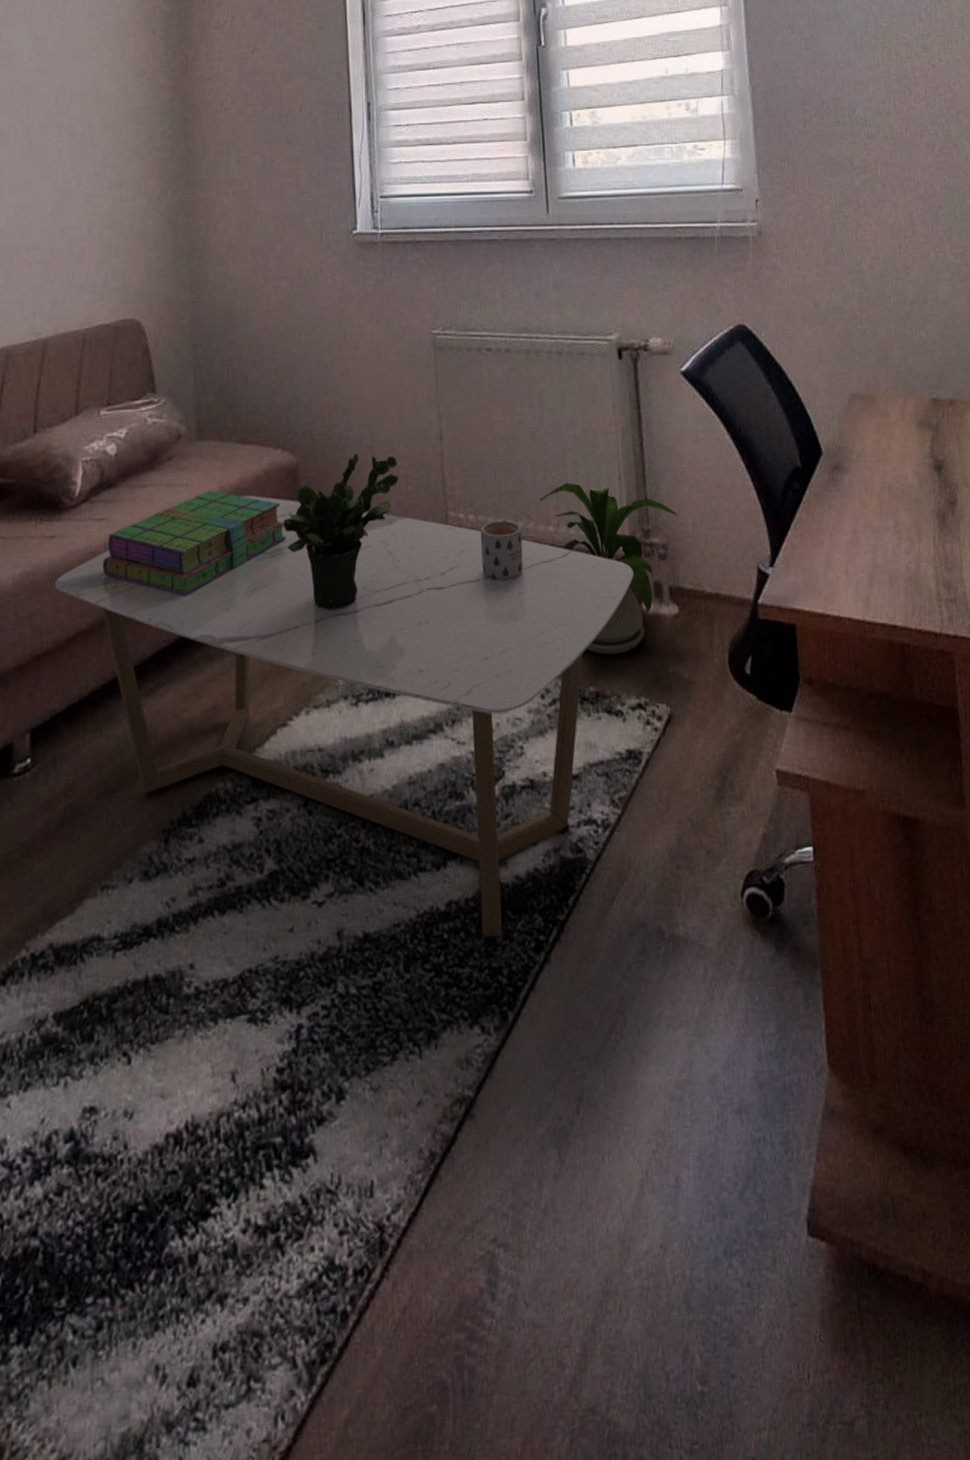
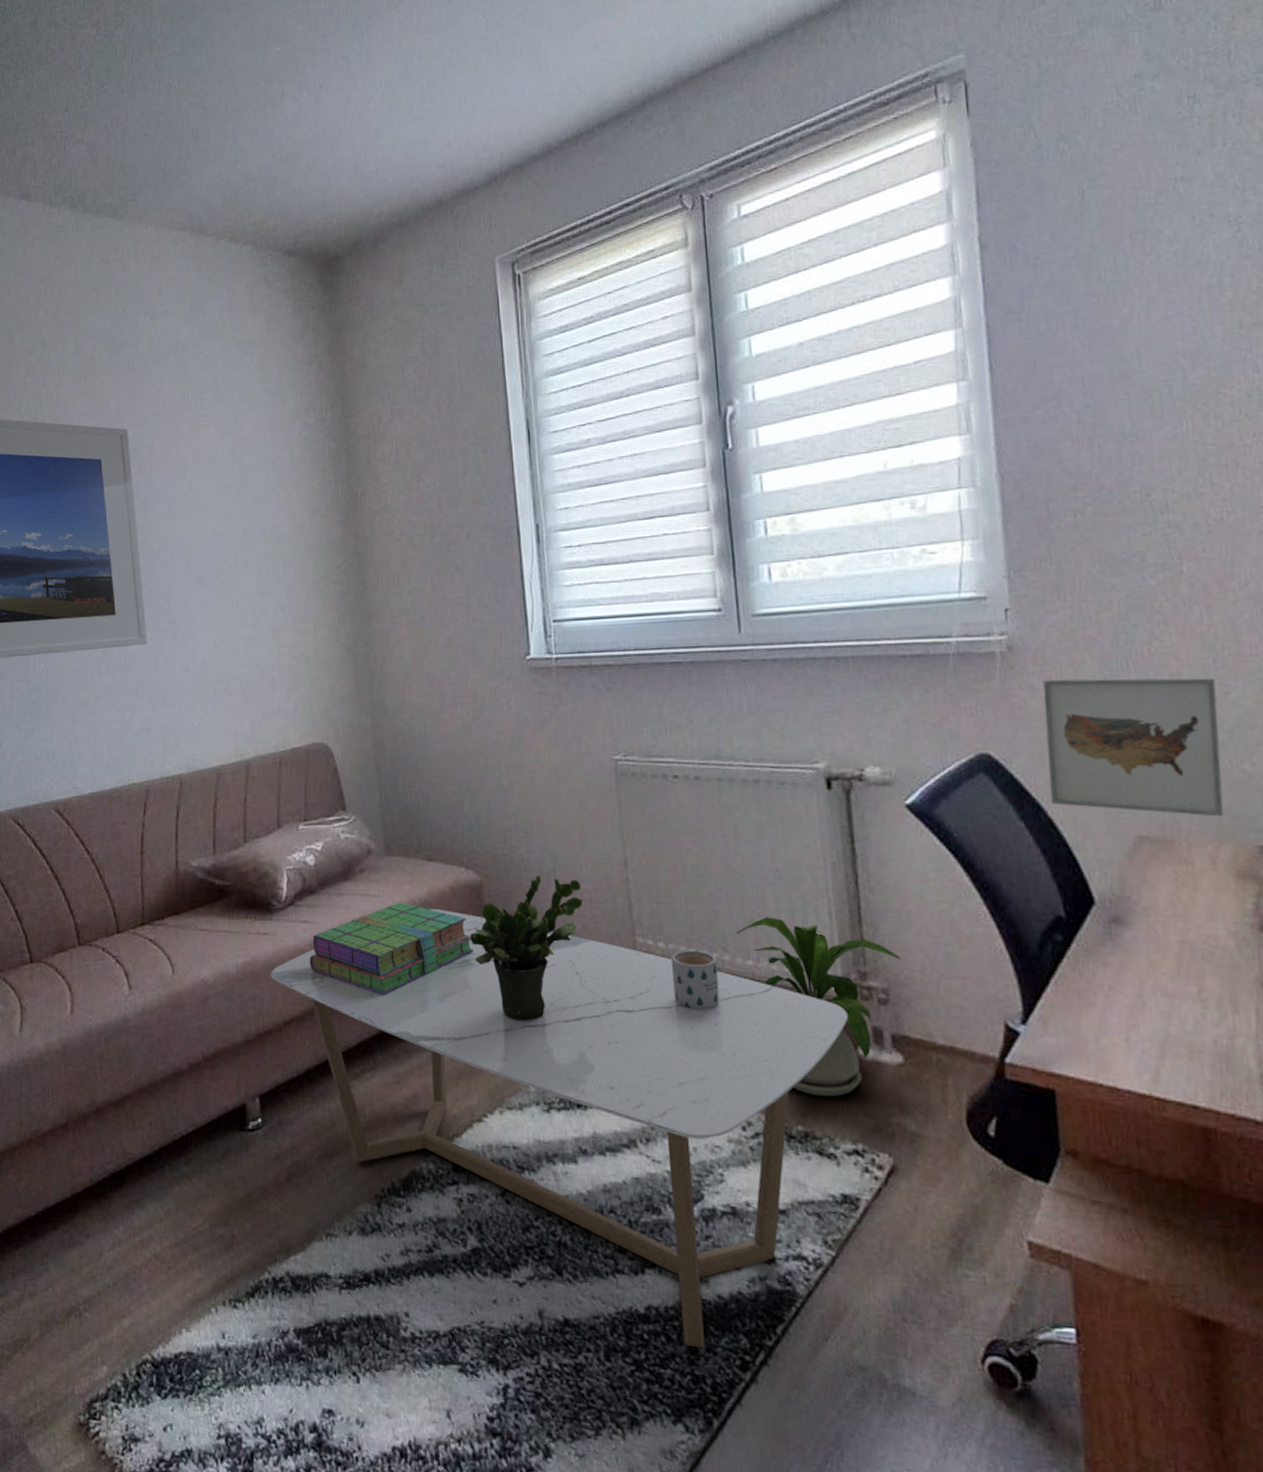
wall art: none [783,260,909,376] -> present [1043,677,1224,817]

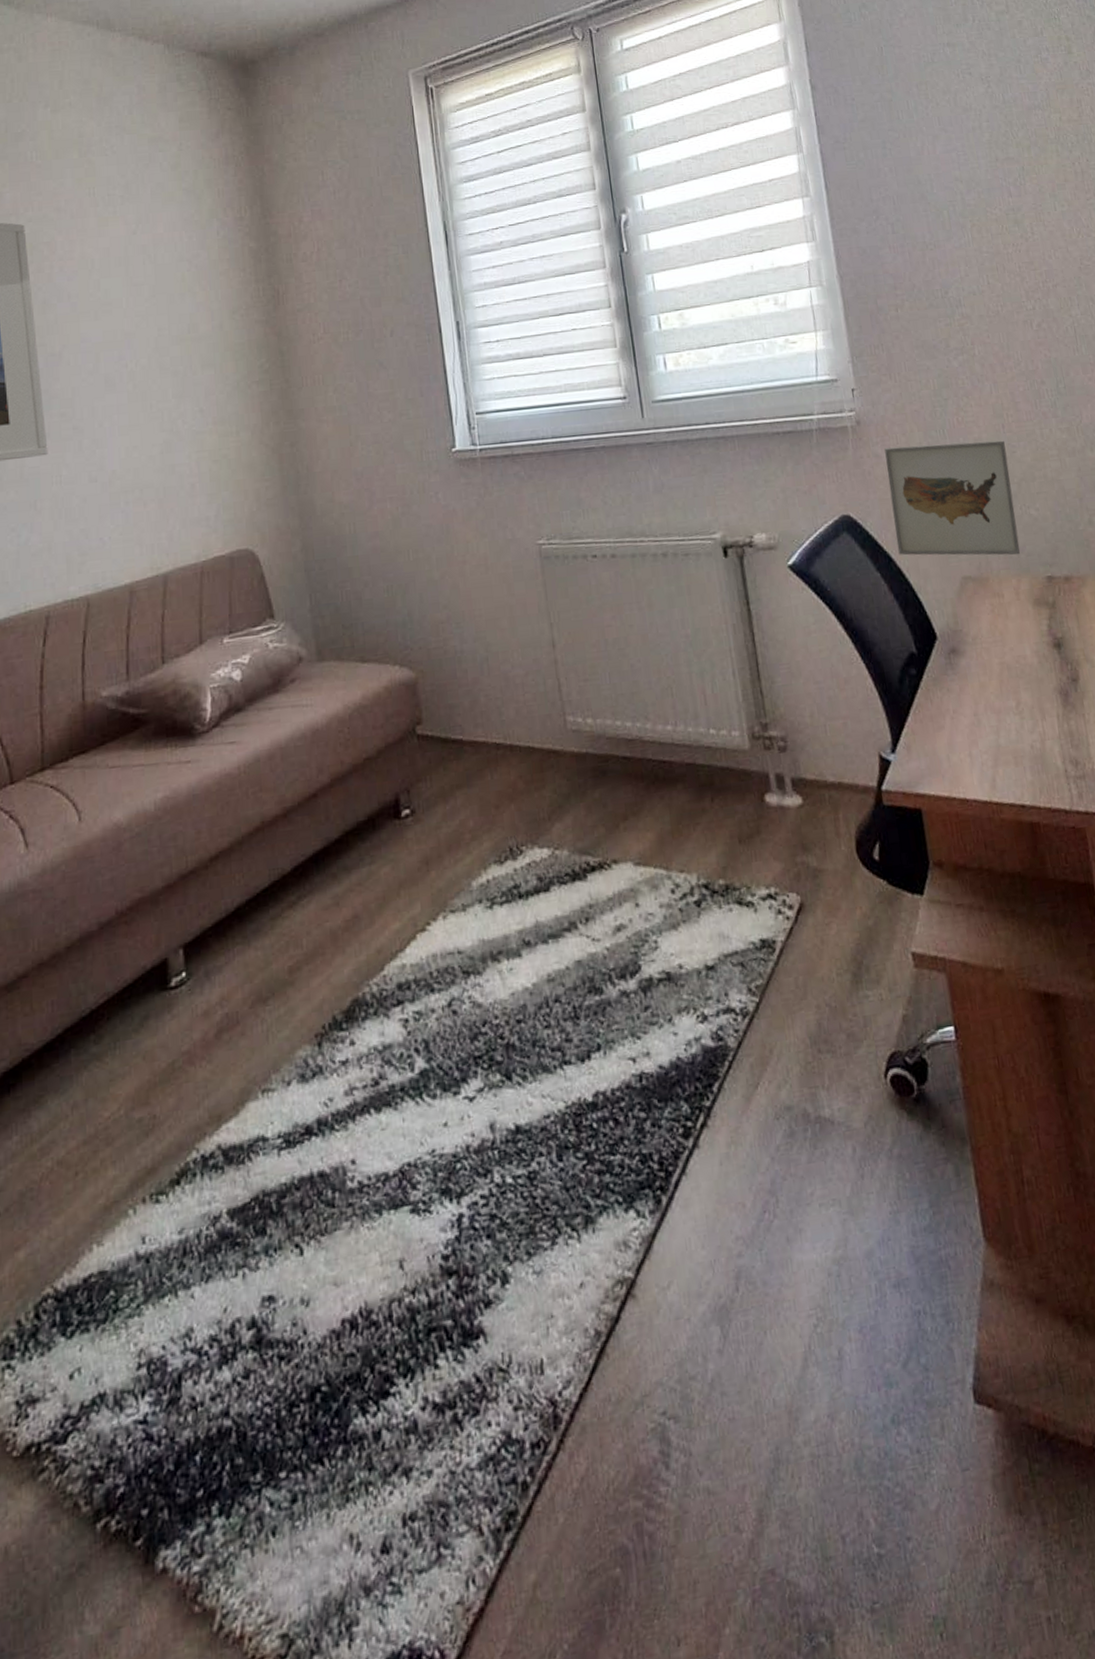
coffee table: present [271,908,848,1349] -> none [194,711,755,1126]
stack of books: present [309,903,473,995] -> none [237,709,411,811]
potted plant: present [470,874,583,1021] -> none [406,664,516,818]
mug: present [670,950,720,1010] -> none [599,721,645,781]
house plant: present [737,917,901,1097] -> none [656,681,794,848]

